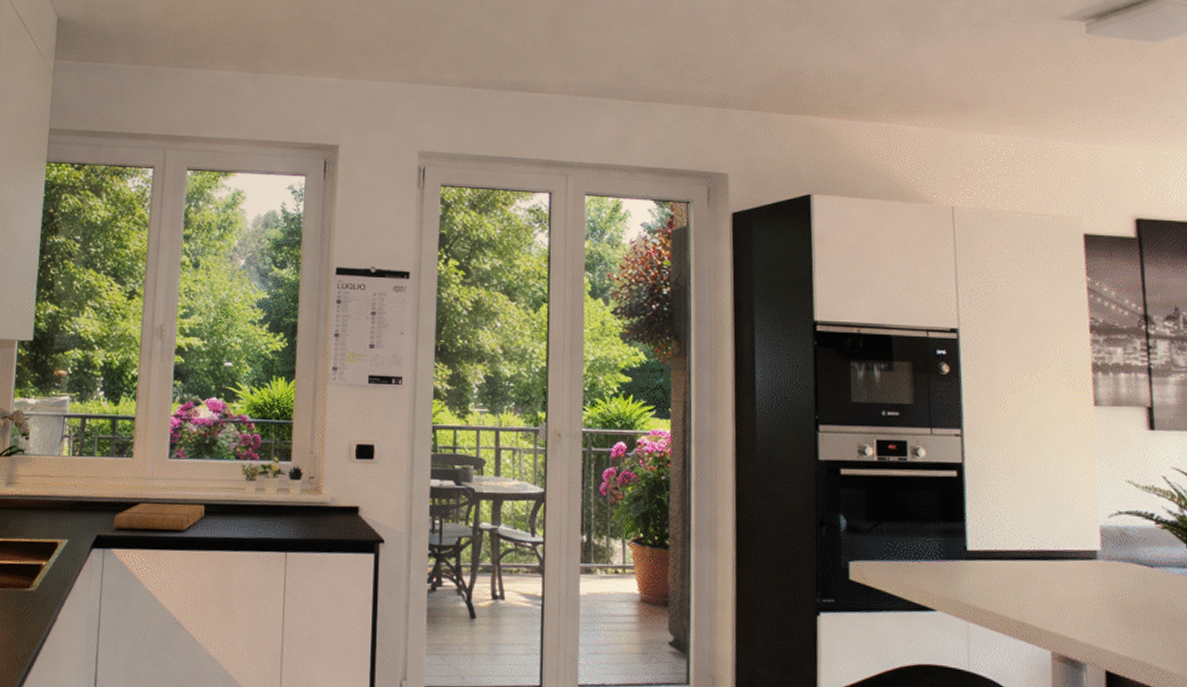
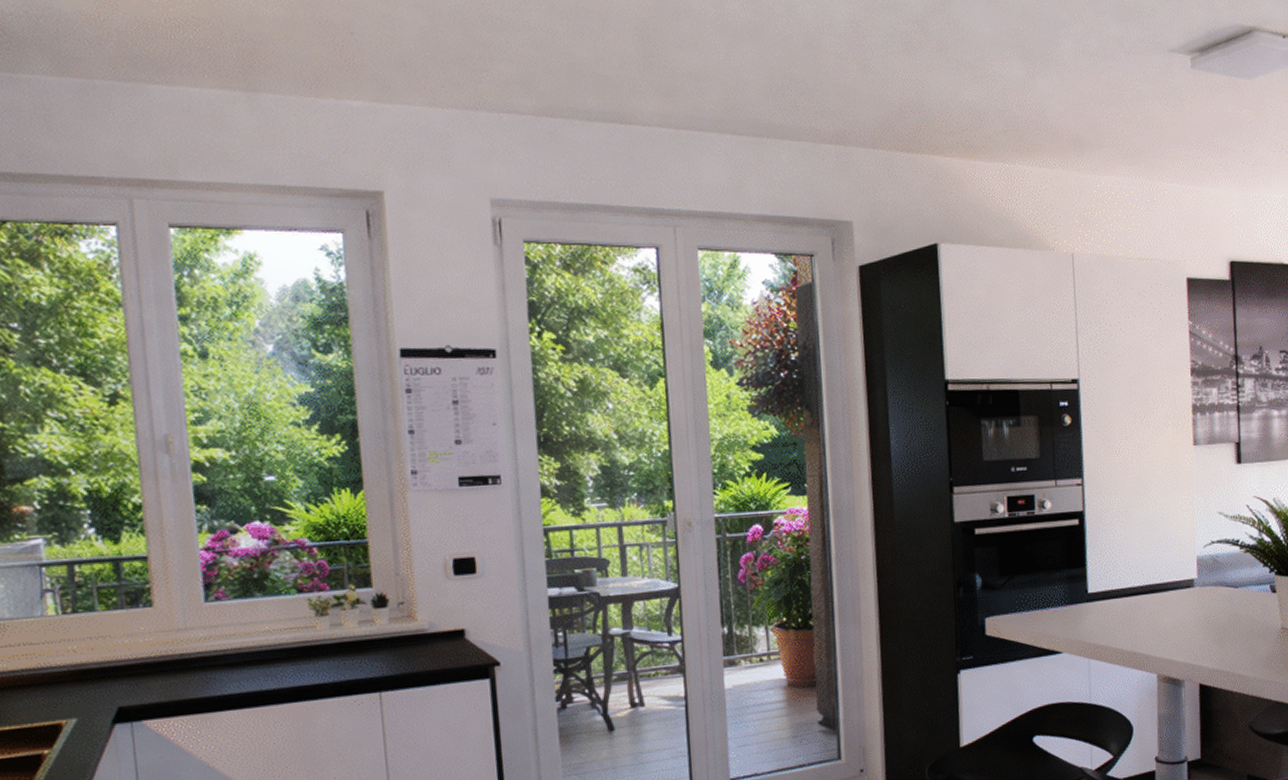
cutting board: present [114,503,205,531] -> none [139,651,266,696]

